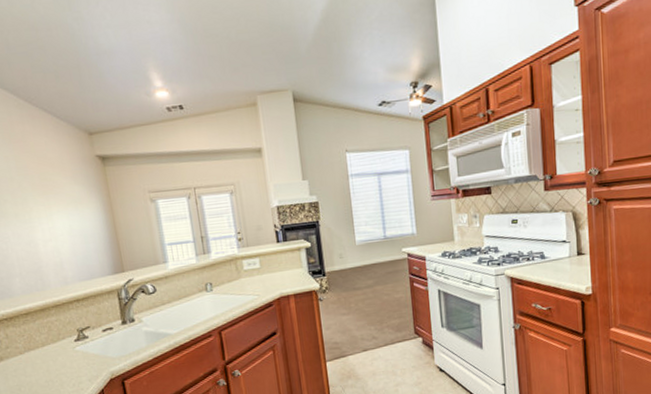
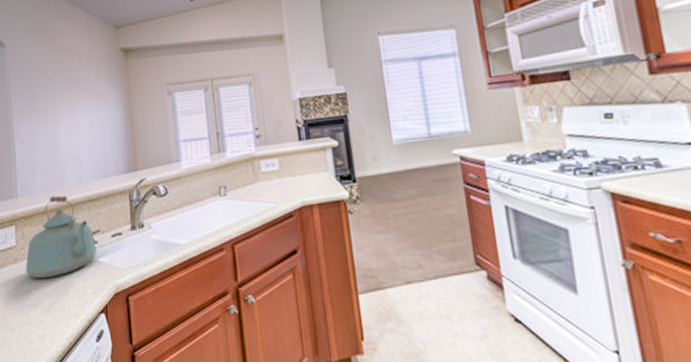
kettle: none [13,297,89,373] -> present [26,195,97,279]

